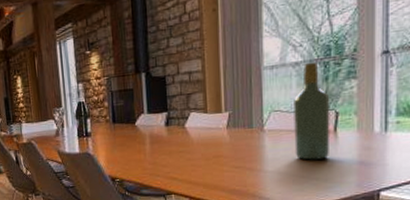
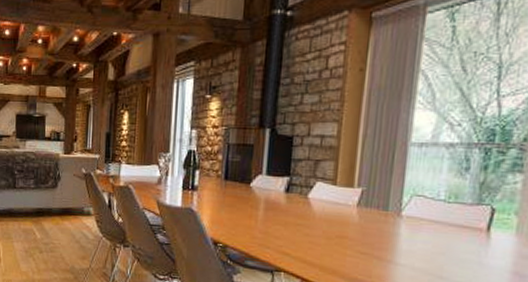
wine bottle: present [294,62,330,160] -> none [435,145,487,261]

